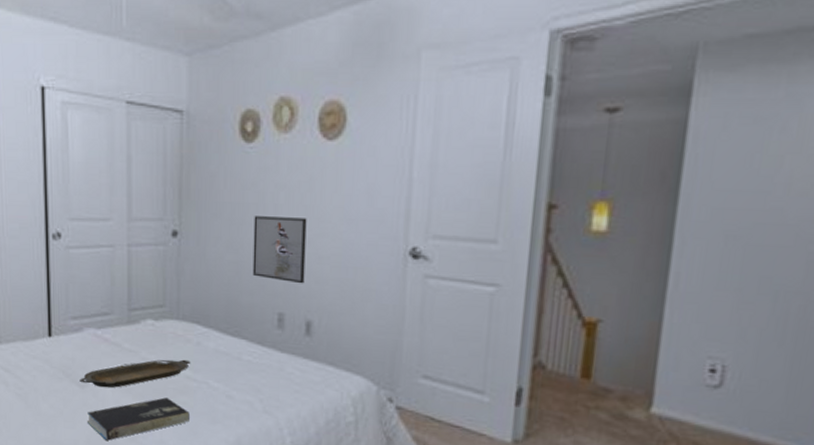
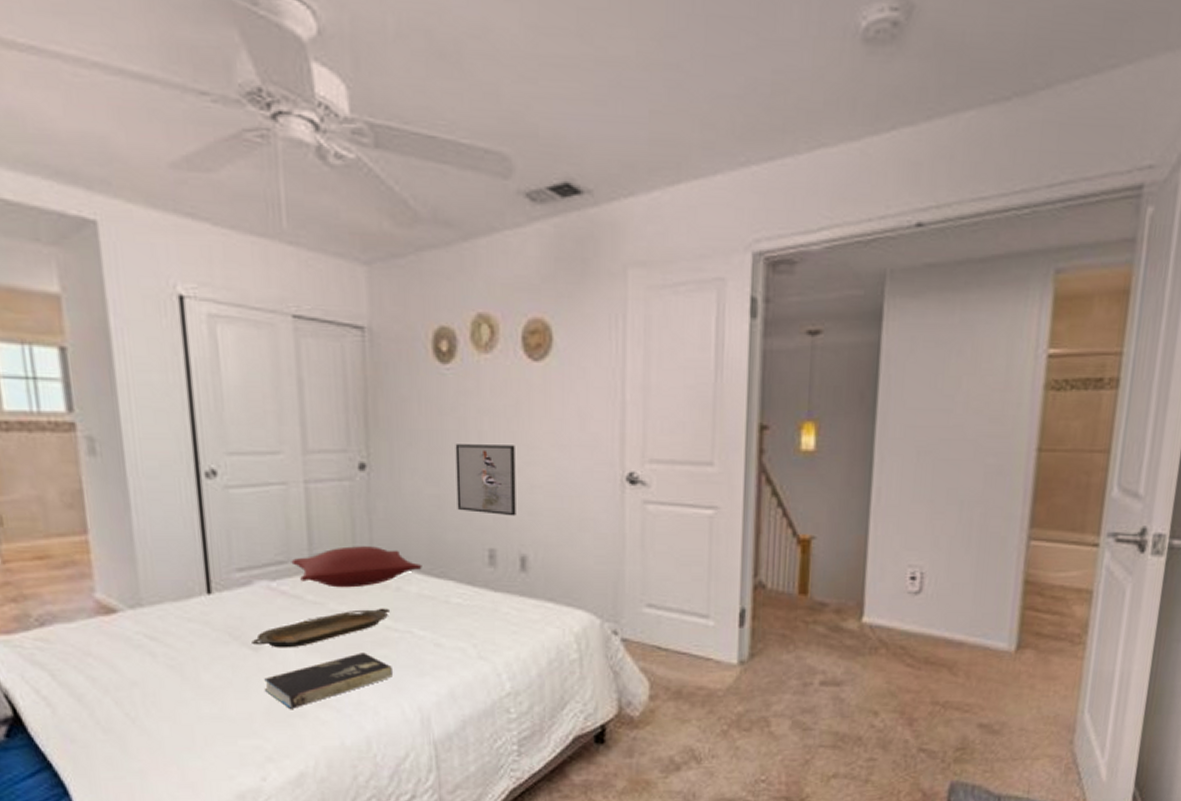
pillow: none [113,303,220,340] -> present [291,546,422,588]

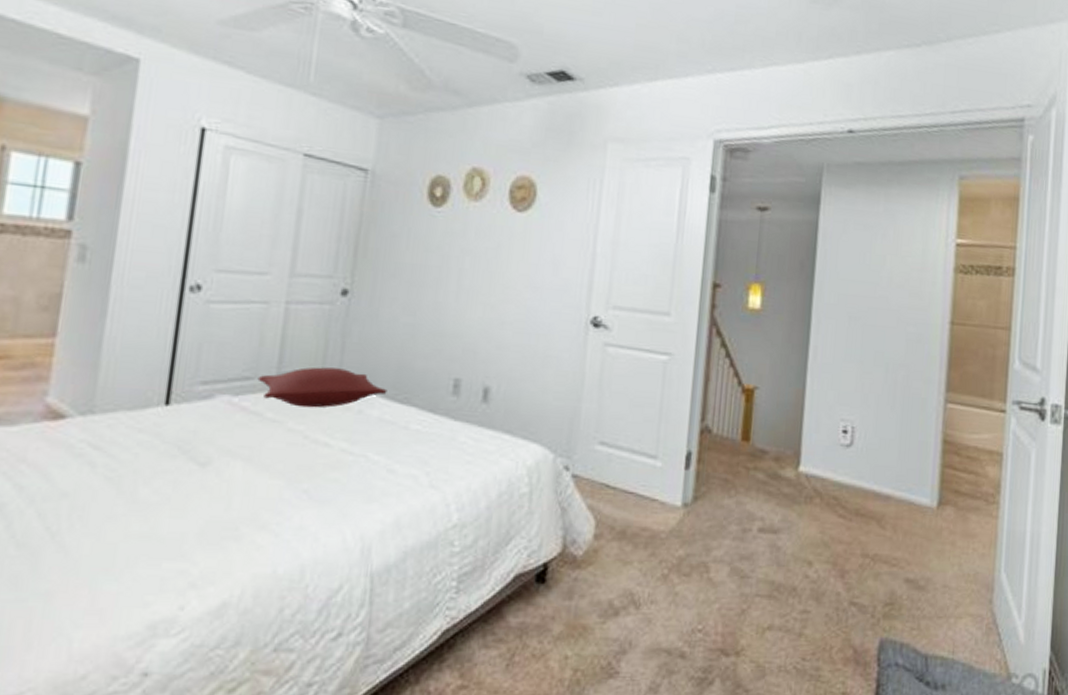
serving tray: present [252,608,389,648] -> none [200,430,348,466]
book: present [264,653,392,709] -> none [202,474,341,531]
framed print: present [455,444,516,516] -> none [429,279,492,349]

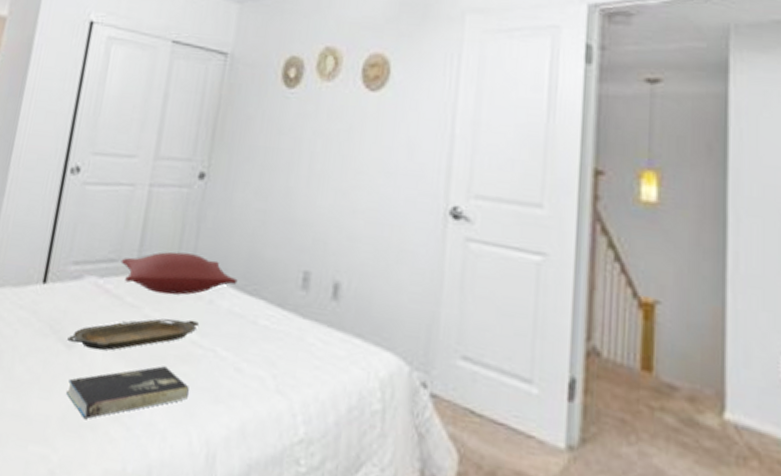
serving tray: none [200,430,348,466] -> present [67,318,198,351]
book: none [202,474,341,531] -> present [65,366,189,418]

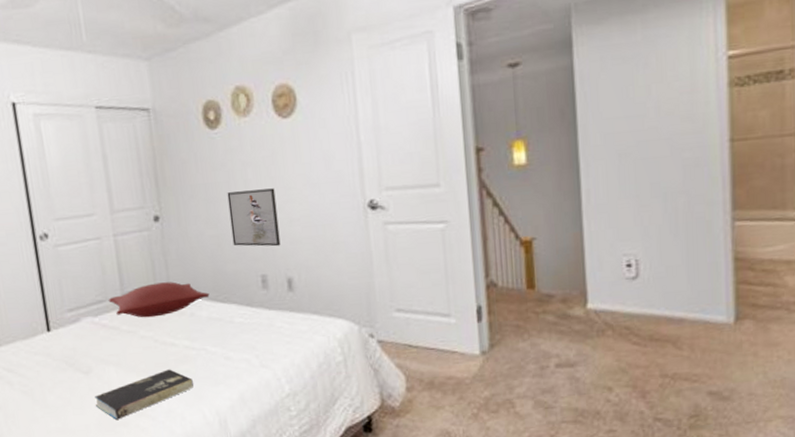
serving tray: present [67,318,198,351] -> none [83,331,187,371]
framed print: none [280,162,343,240] -> present [227,188,281,247]

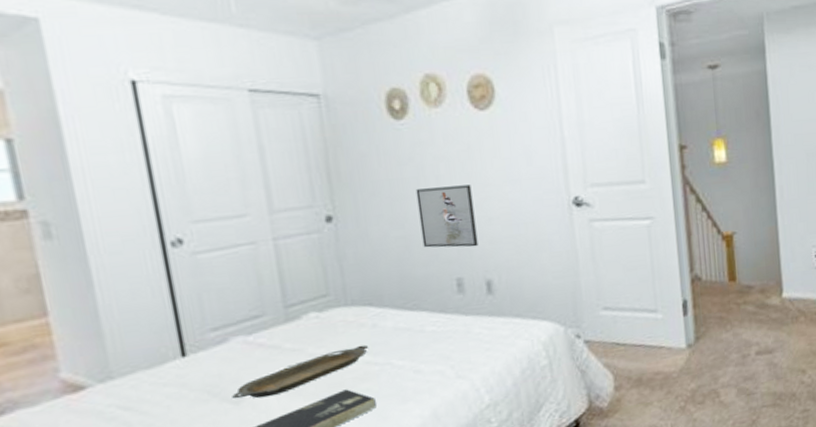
serving tray: none [83,331,187,371] -> present [232,344,368,399]
pillow: present [108,281,210,318] -> none [266,290,396,333]

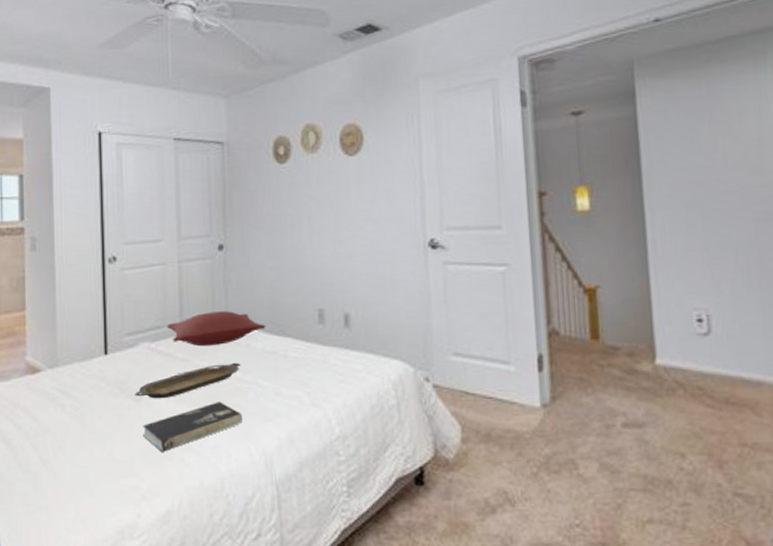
pillow: none [266,290,396,333] -> present [166,311,266,347]
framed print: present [415,184,478,248] -> none [290,223,340,281]

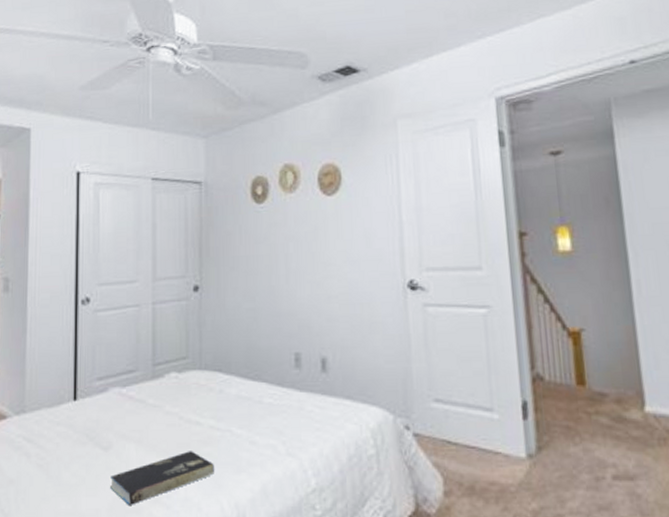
serving tray: present [135,362,240,399] -> none [103,409,213,448]
pillow: present [166,311,266,347] -> none [138,354,241,392]

